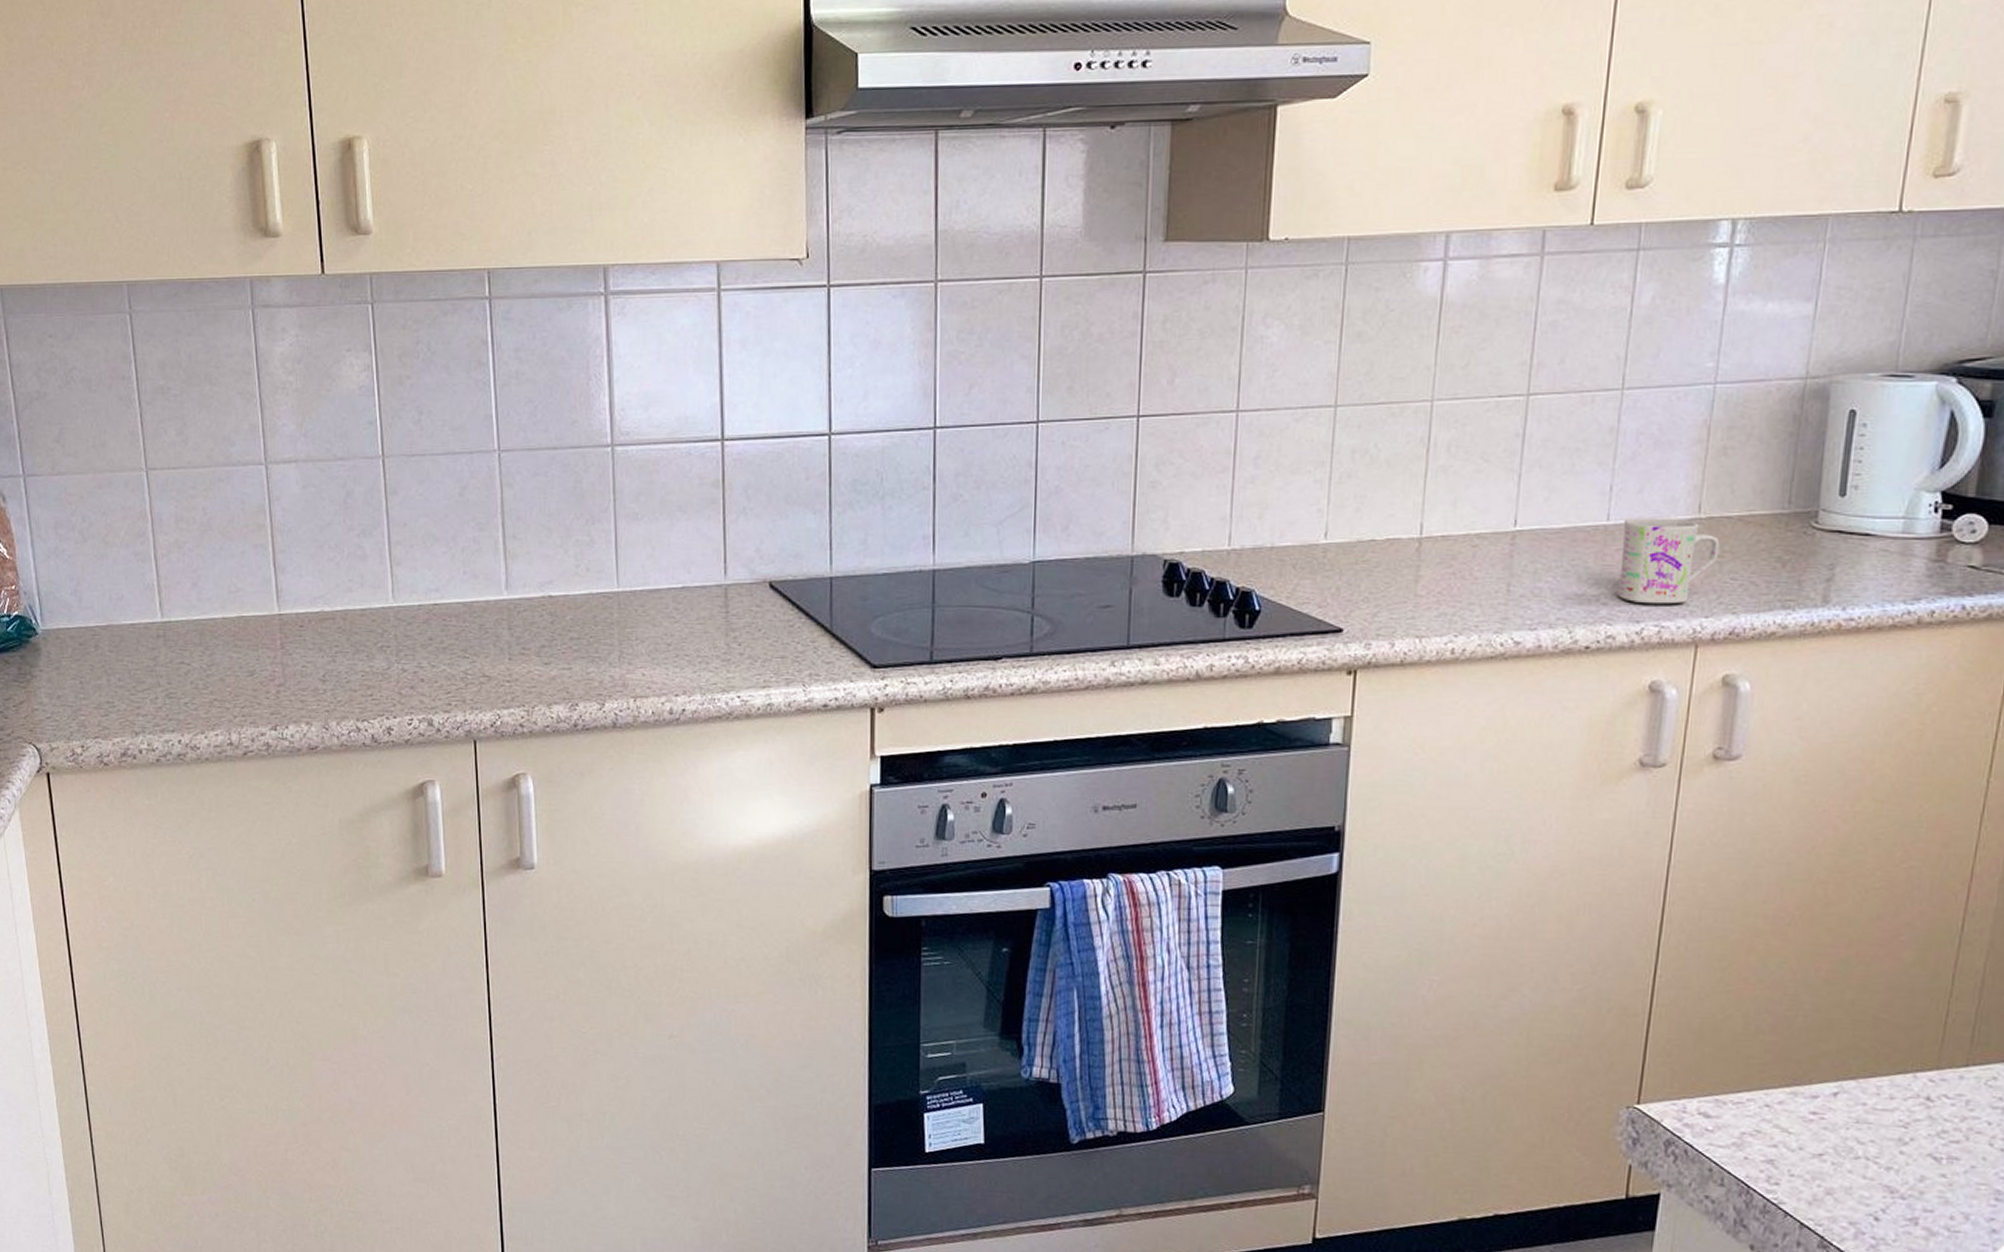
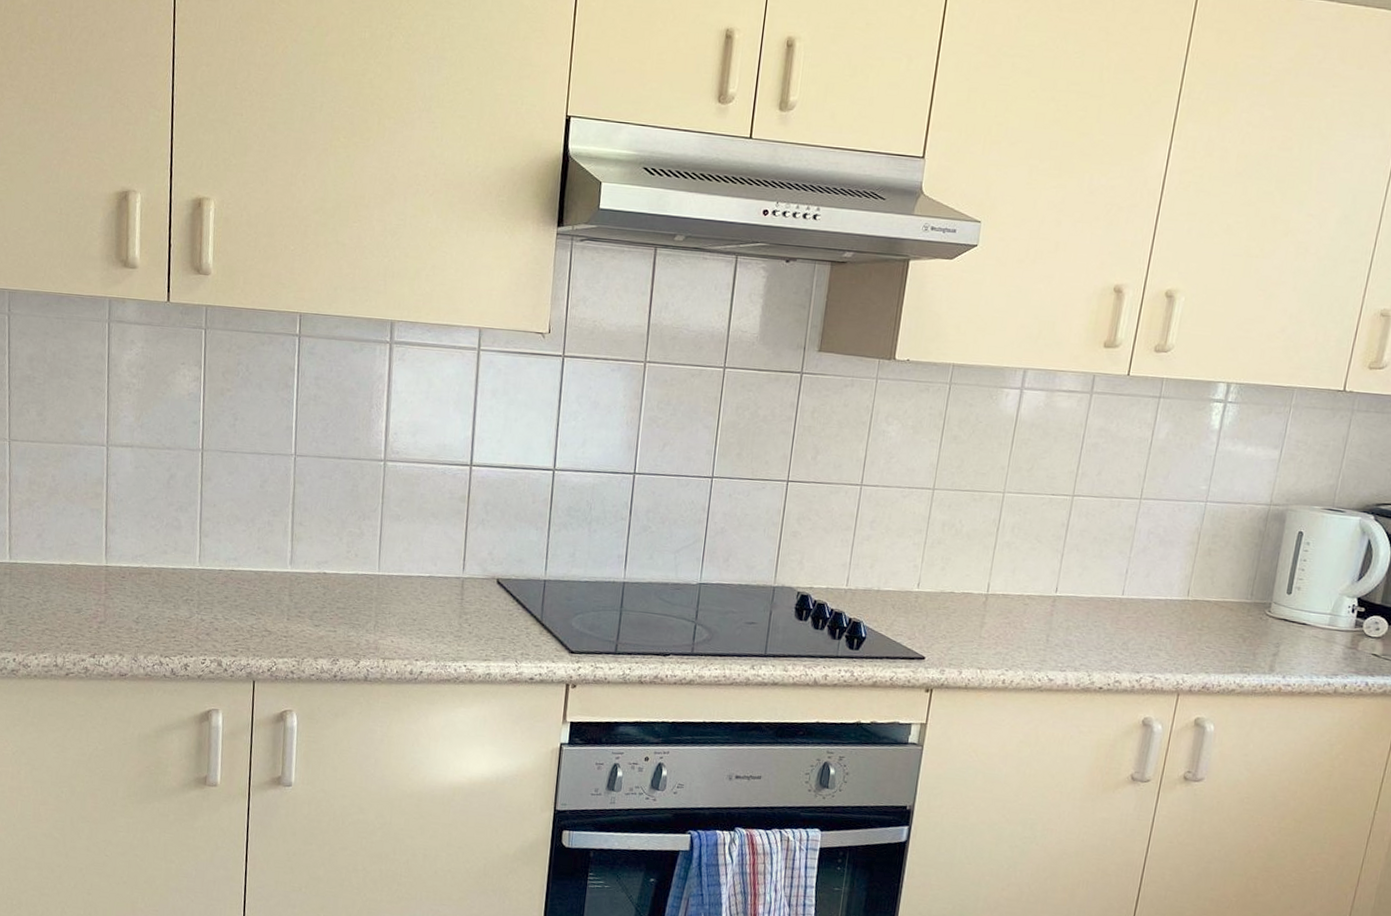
mug: present [1618,517,1720,605] -> none [1125,594,1201,662]

